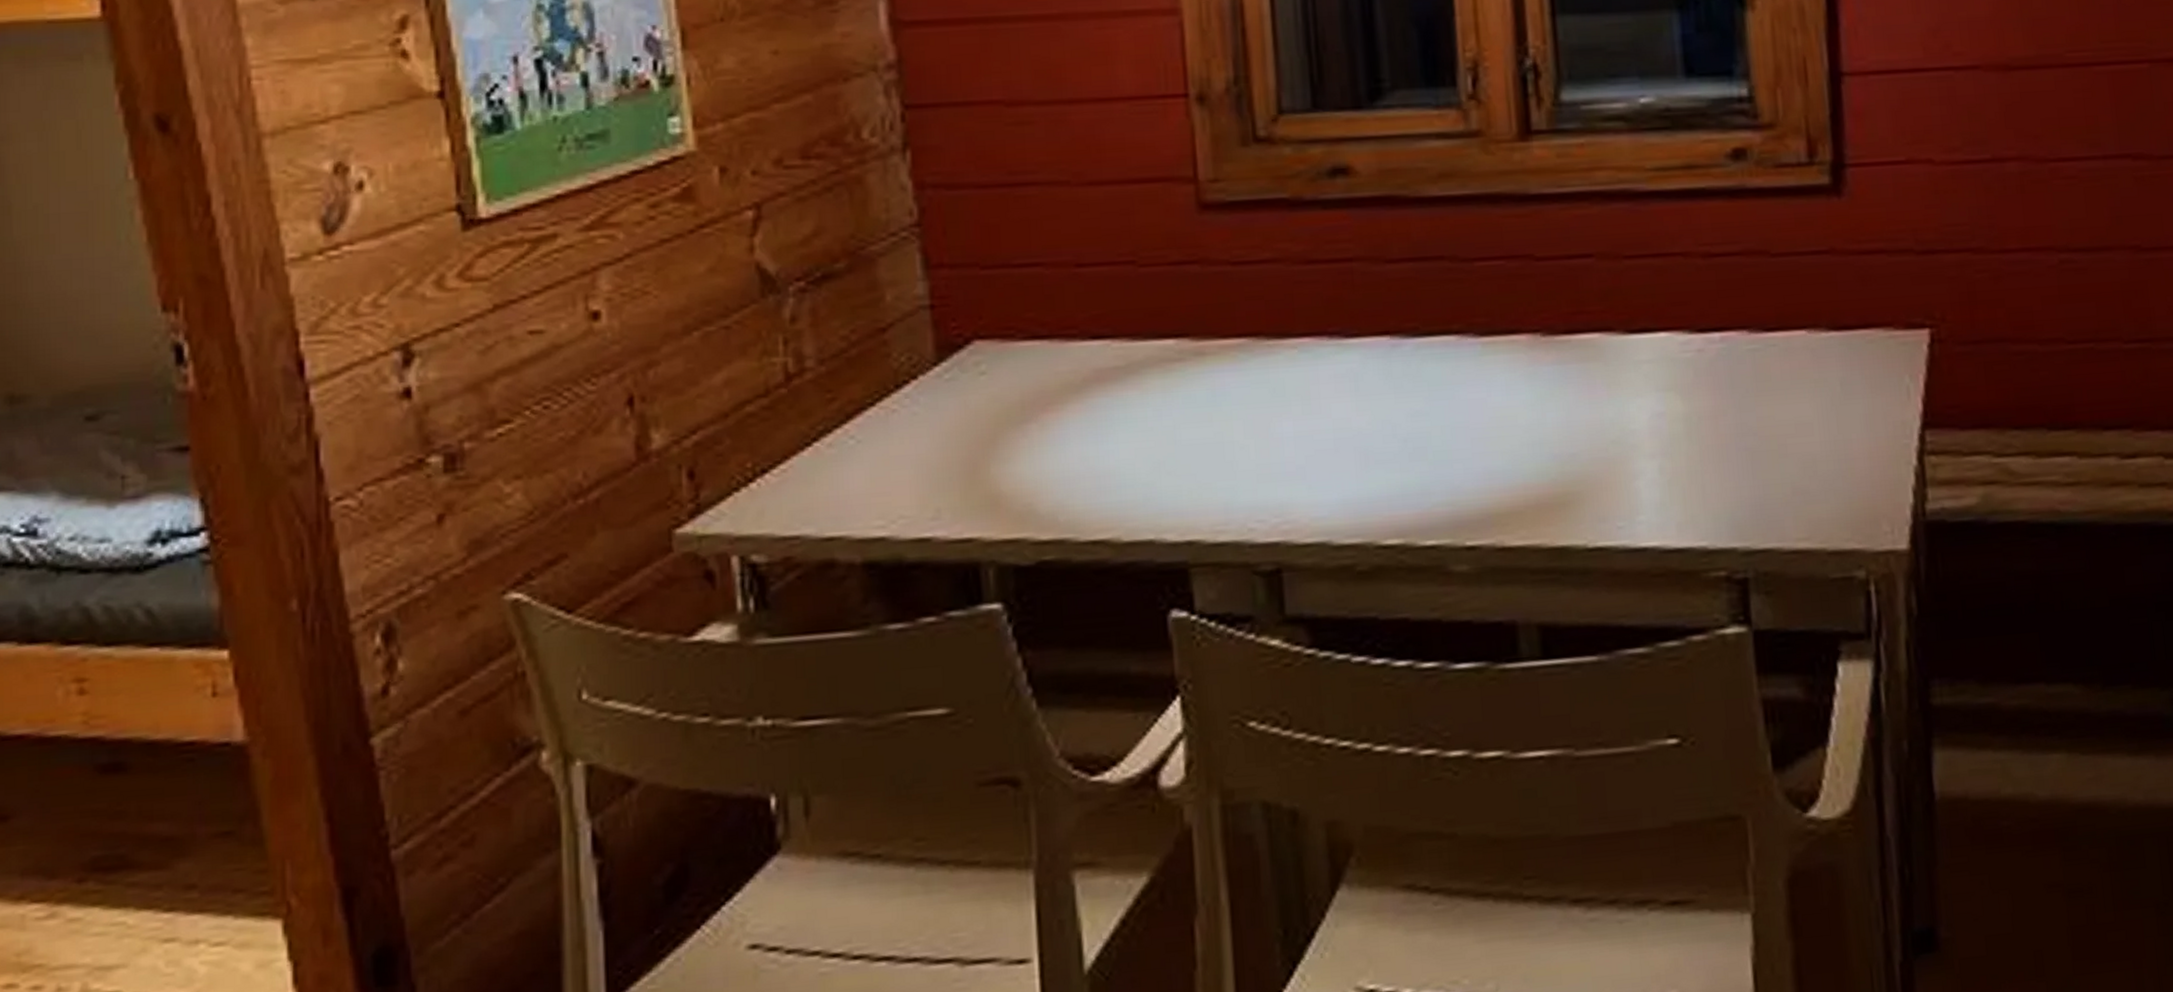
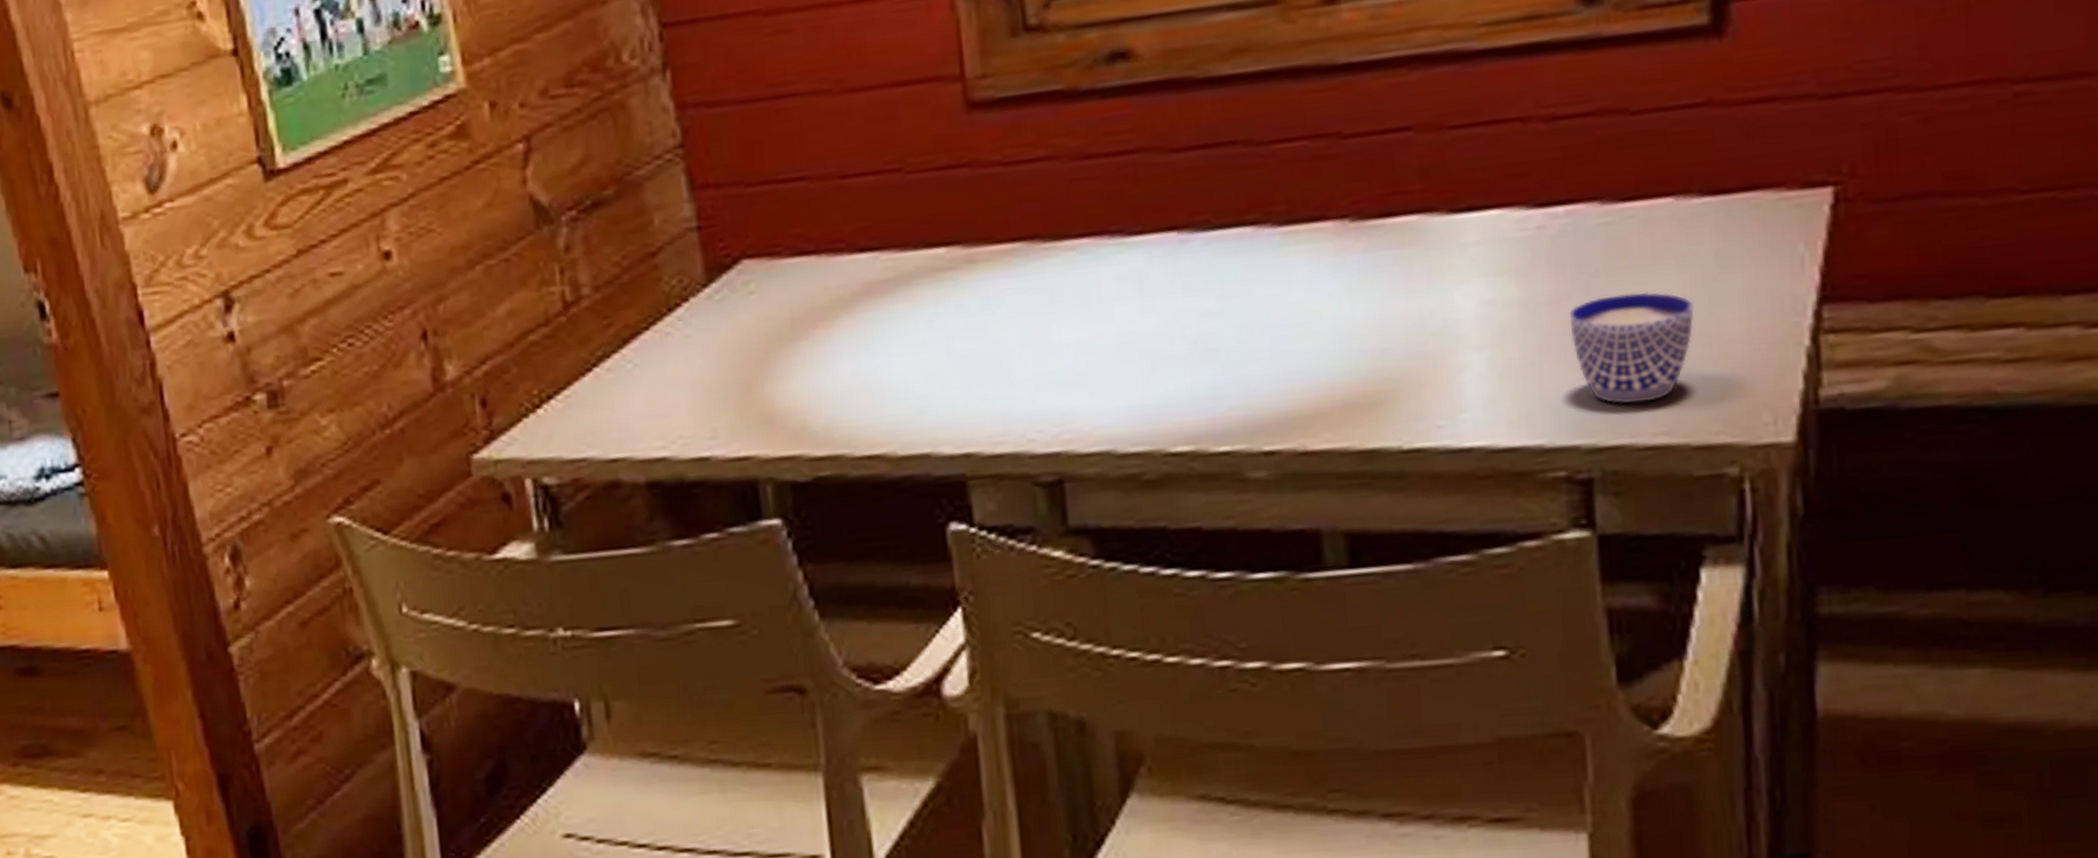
cup: none [1725,412,1826,512] -> present [1569,292,1694,405]

